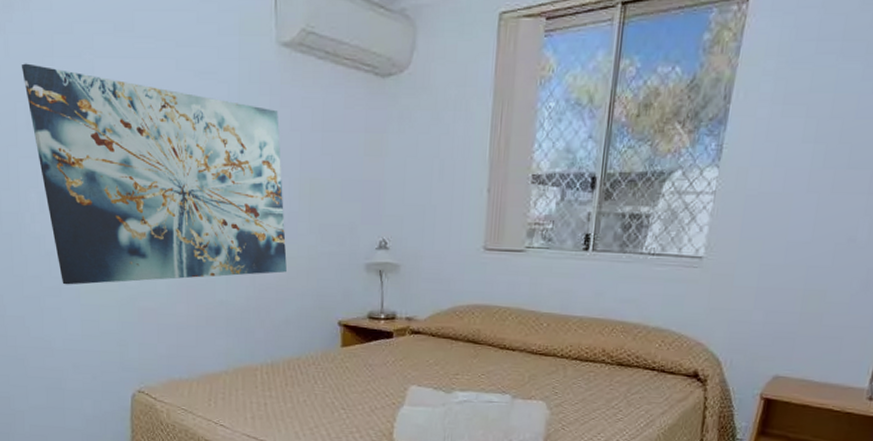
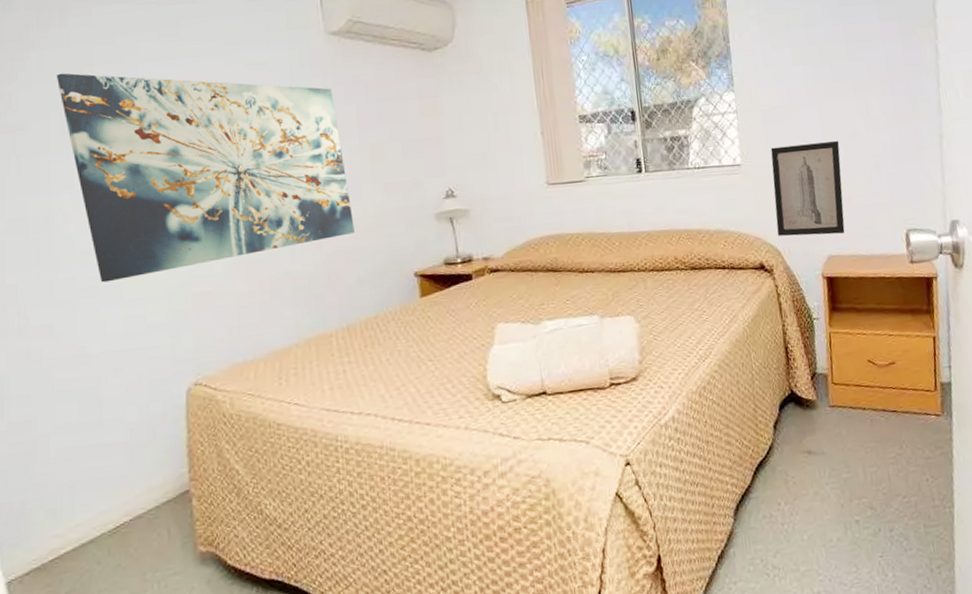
wall art: none [722,242,830,355] -> present [770,141,845,236]

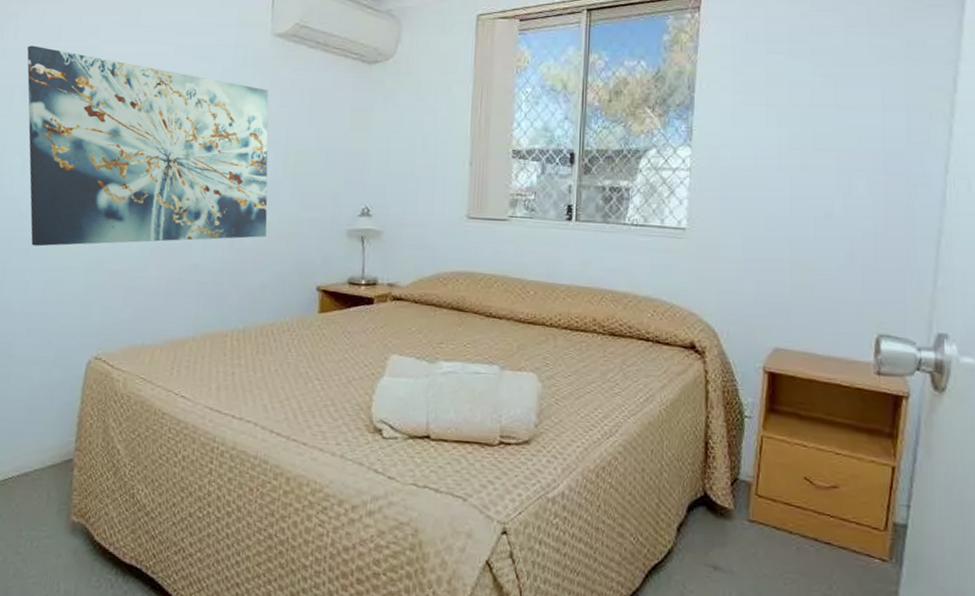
wall art: present [770,141,845,236] -> none [716,215,809,327]

